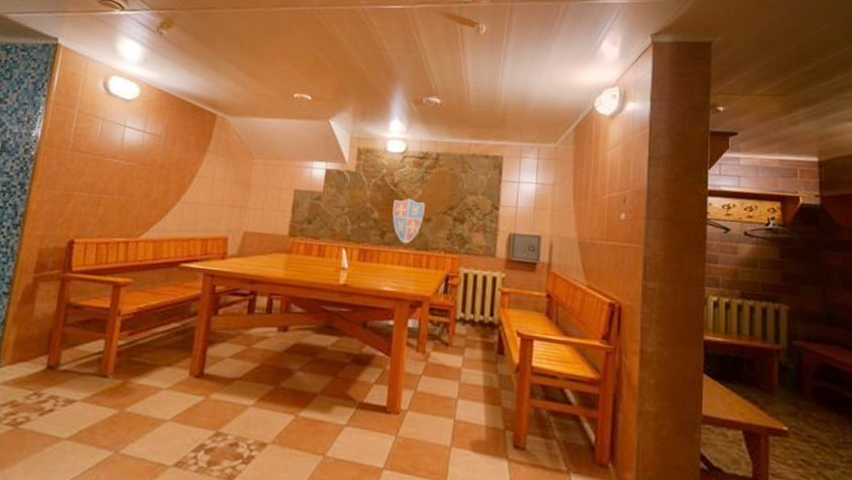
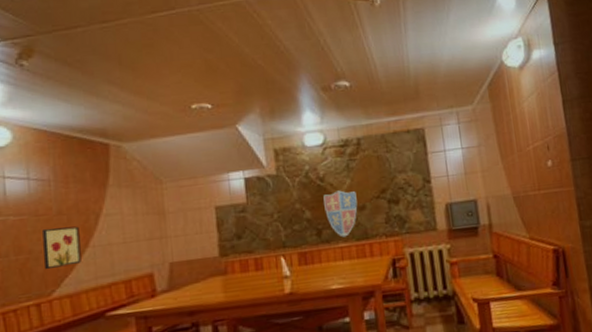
wall art: none [140,177,175,215] -> present [42,226,82,270]

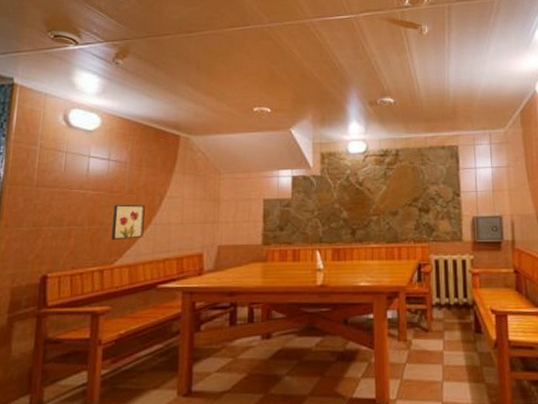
decorative shield: present [323,190,358,237] -> none [360,195,391,239]

